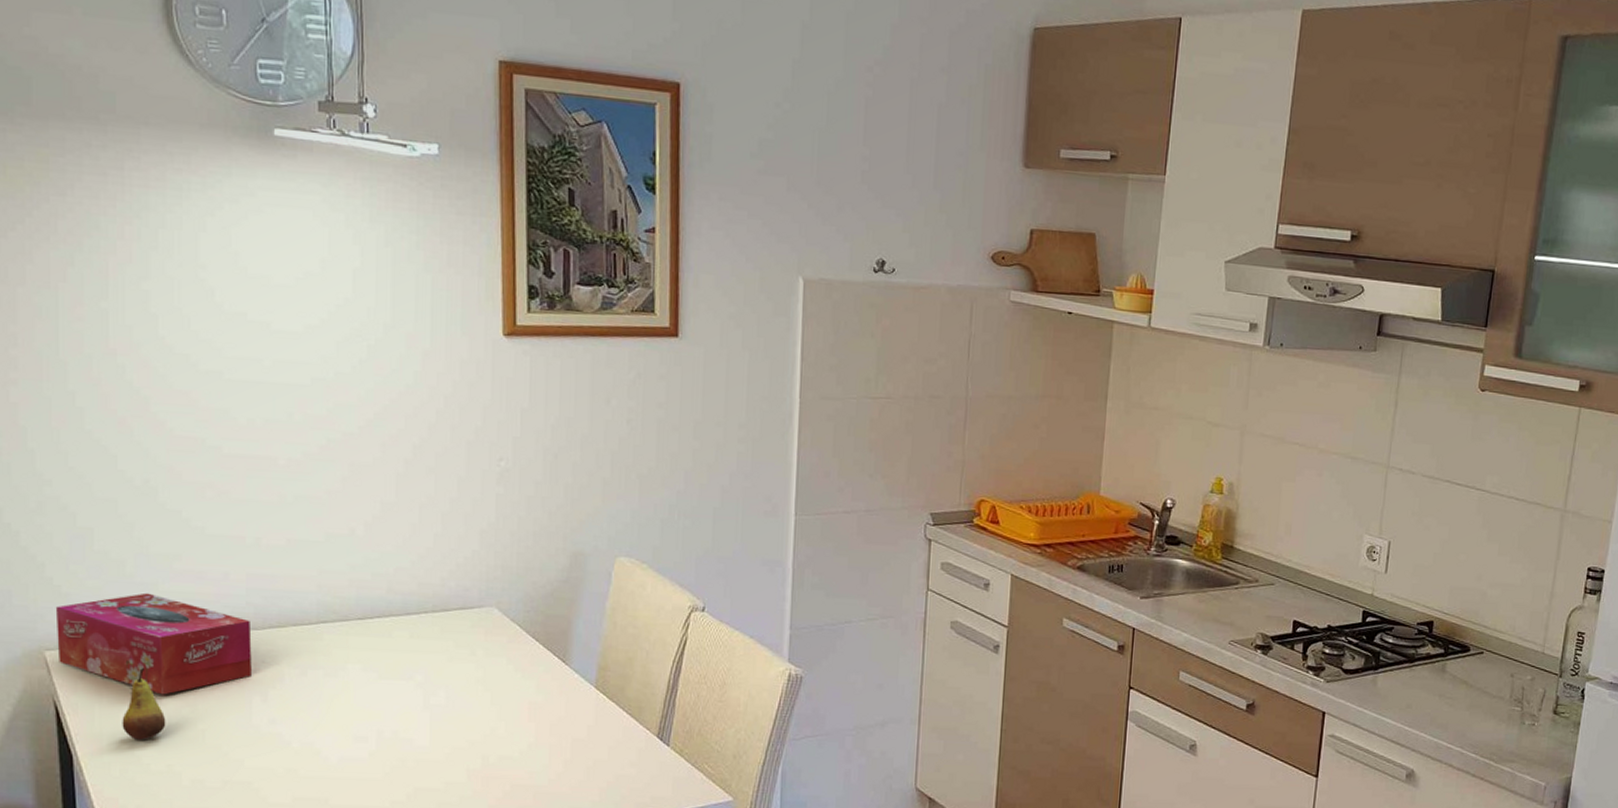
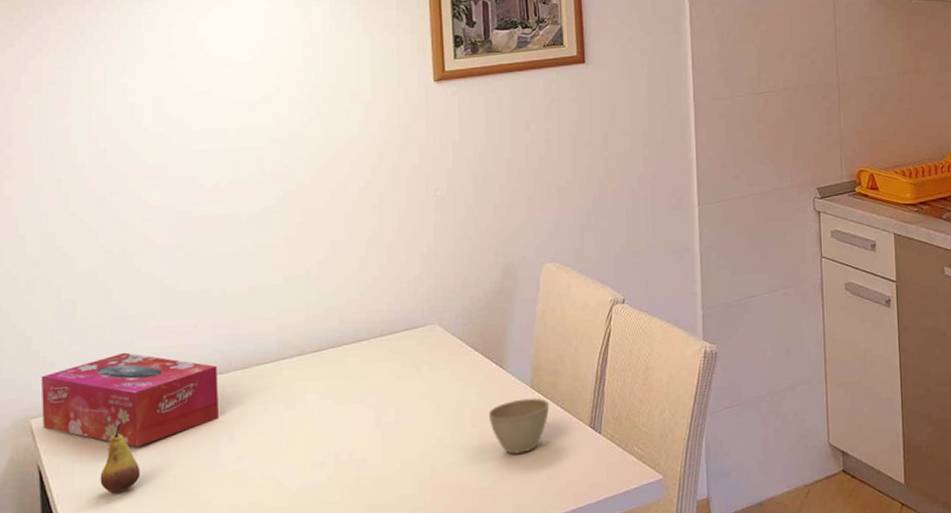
cup: none [547,698,615,755] -> present [488,398,550,454]

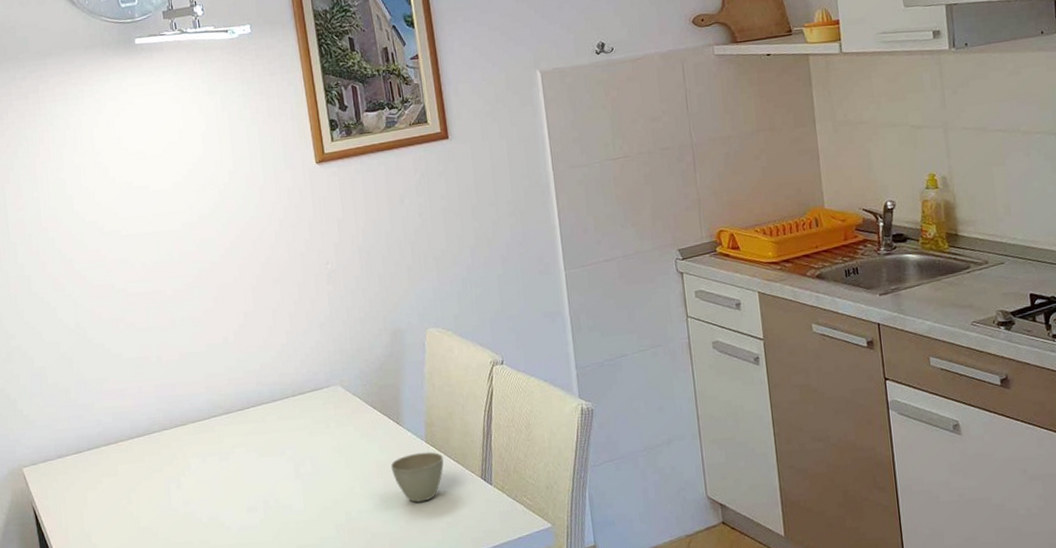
tissue box: present [40,352,218,447] -> none [26,411,167,492]
fruit: present [100,424,141,494] -> none [80,472,112,531]

